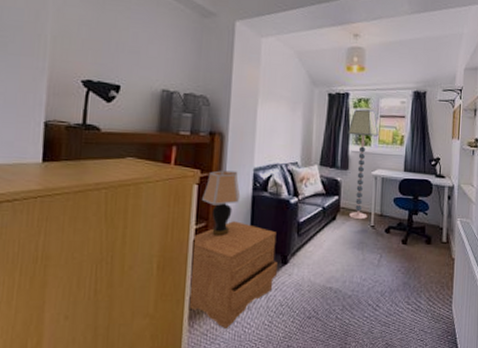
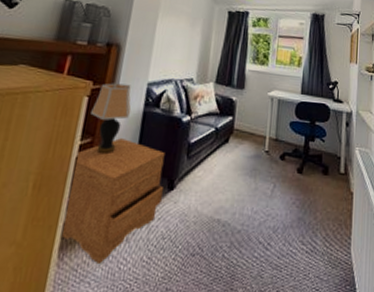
floor lamp: present [348,109,379,220] -> none [243,28,277,144]

